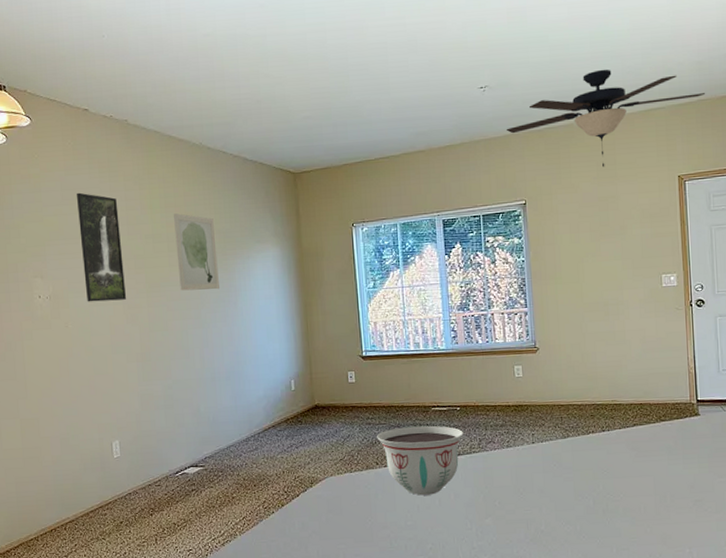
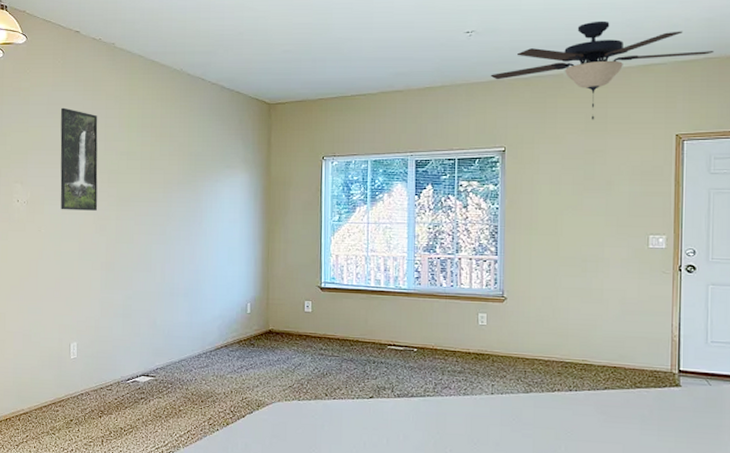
wall art: present [174,213,219,291] -> none [148,134,187,209]
bowl: present [377,425,463,496] -> none [328,362,419,433]

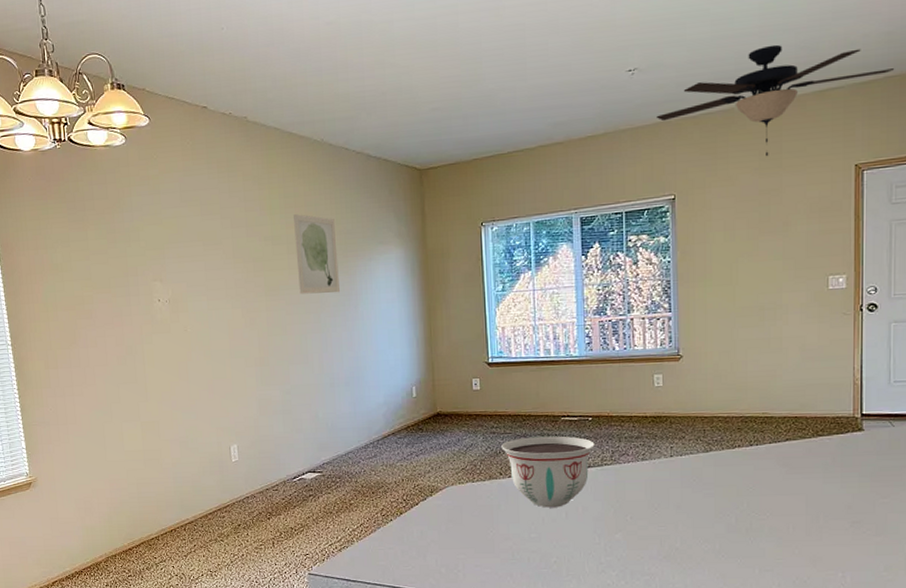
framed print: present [60,107,98,211] -> none [194,193,245,306]
wall art: none [148,134,187,209] -> present [294,214,340,294]
bowl: none [328,362,419,433] -> present [501,436,595,508]

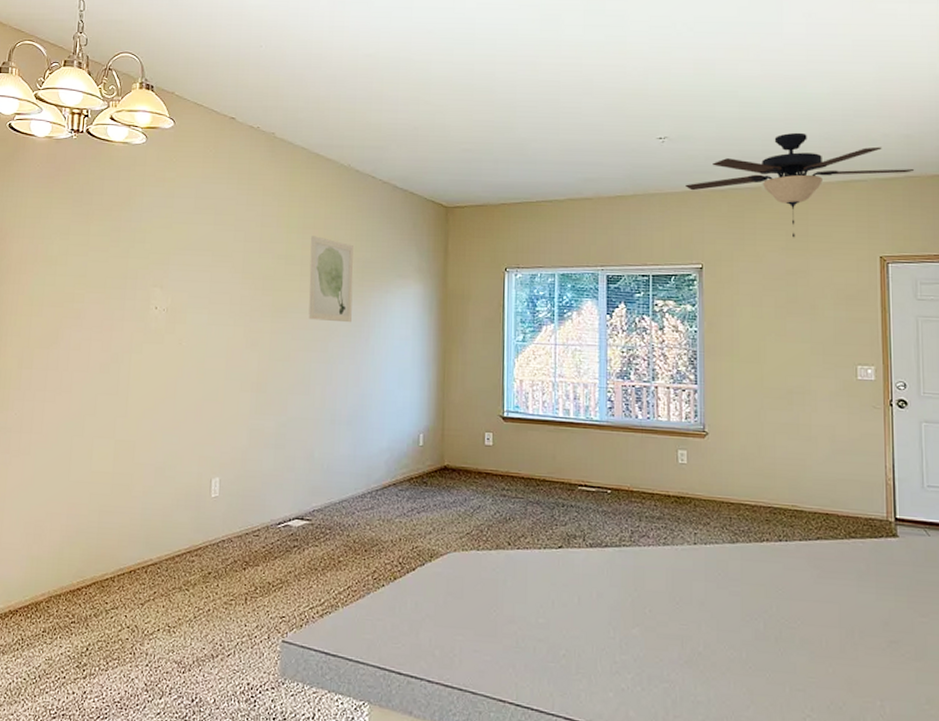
bowl: present [501,436,595,508] -> none [512,505,613,590]

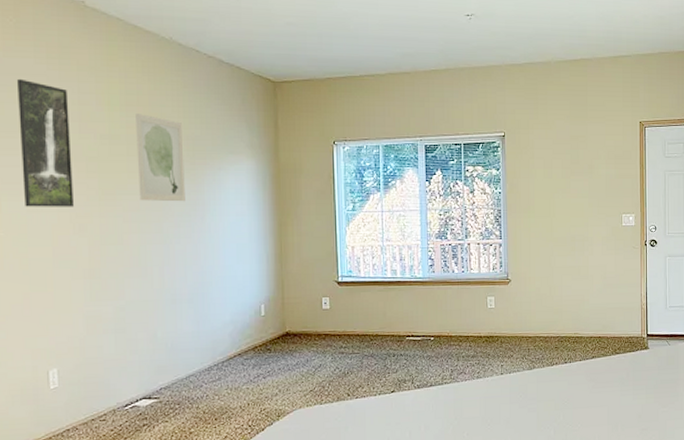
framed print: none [206,202,253,322] -> present [16,78,74,207]
ceiling fan: present [684,132,915,238] -> none [489,12,666,107]

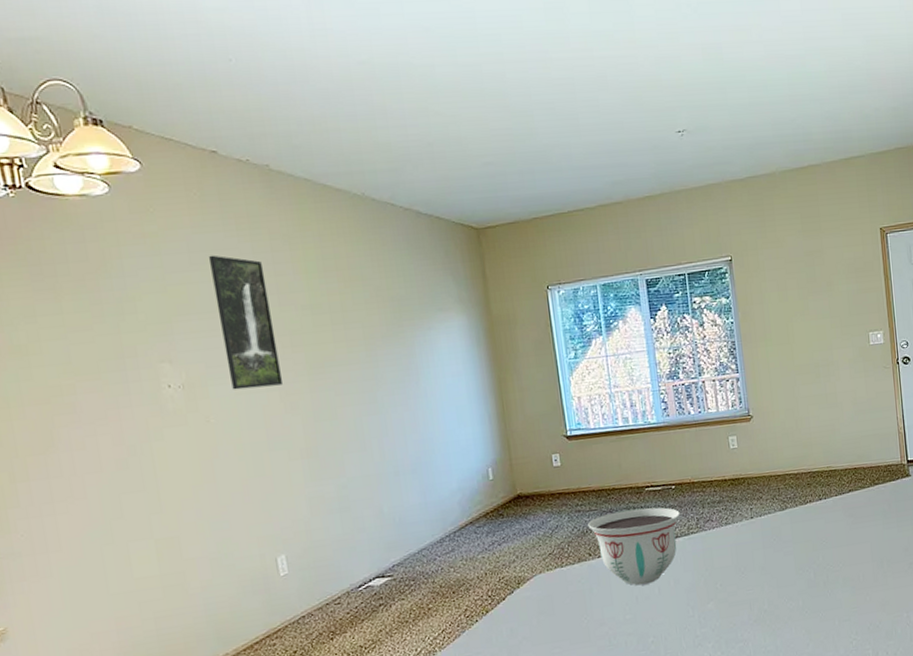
wall art: present [136,114,185,202] -> none [335,278,397,371]
bowl: none [349,355,436,428] -> present [588,507,680,586]

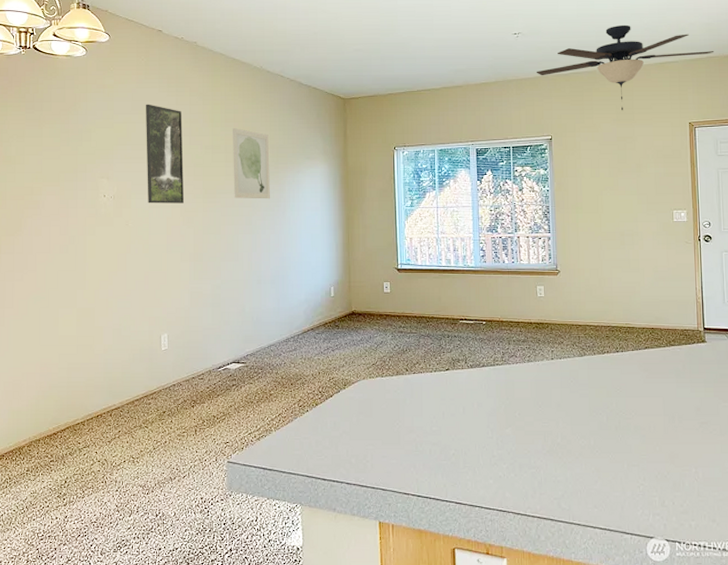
wall art: none [335,278,397,371] -> present [233,128,270,199]
bowl: present [588,507,680,586] -> none [408,337,488,403]
ceiling fan: none [707,113,902,220] -> present [536,24,715,111]

